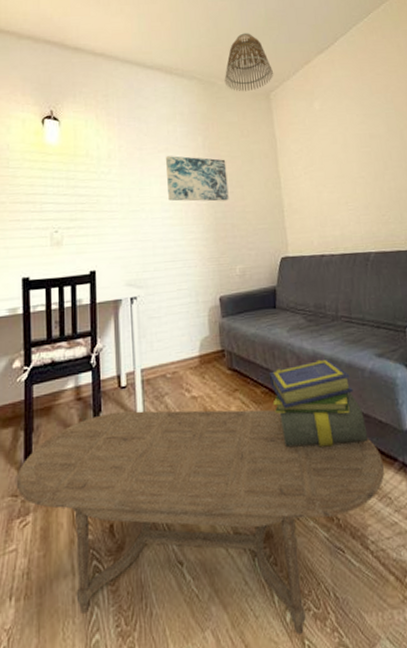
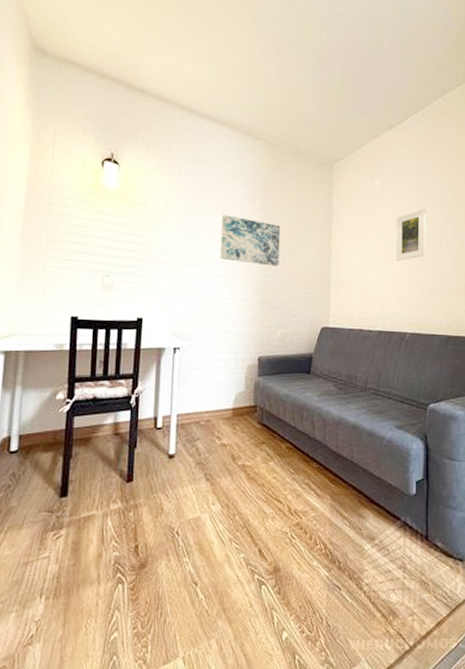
coffee table: present [16,409,385,634] -> none [52,449,388,650]
lamp shade: present [224,33,274,92] -> none [289,97,340,160]
stack of books: present [268,358,369,448] -> none [295,424,377,501]
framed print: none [341,124,378,180] -> present [396,208,427,261]

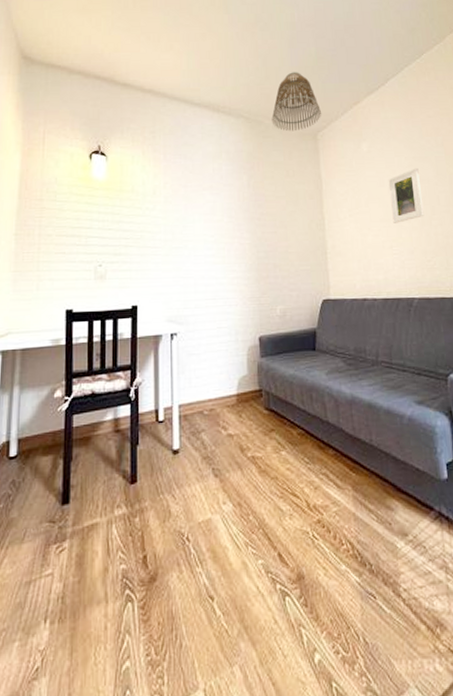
wall art: present [220,215,281,266] -> none [209,194,272,241]
lamp shade: none [289,97,340,160] -> present [271,72,322,132]

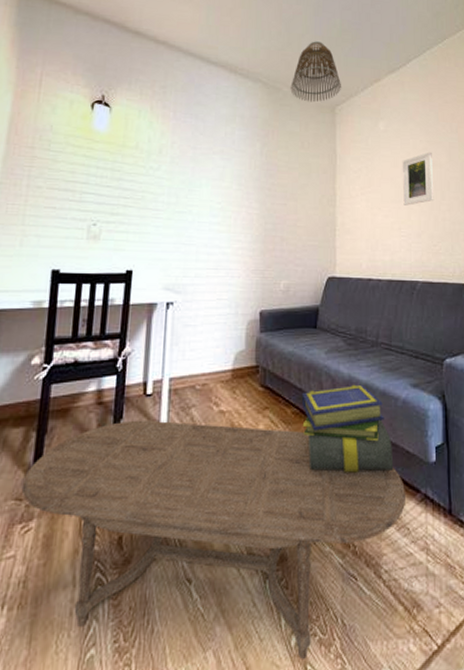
coffee table: none [54,445,420,676] -> present [21,420,407,659]
stack of books: none [305,403,405,492] -> present [301,384,394,473]

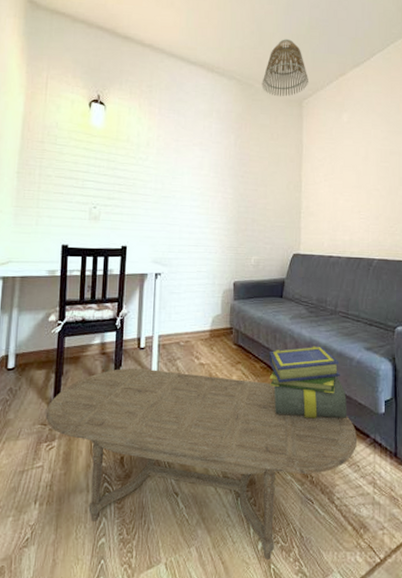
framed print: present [402,151,434,206] -> none [363,141,393,191]

